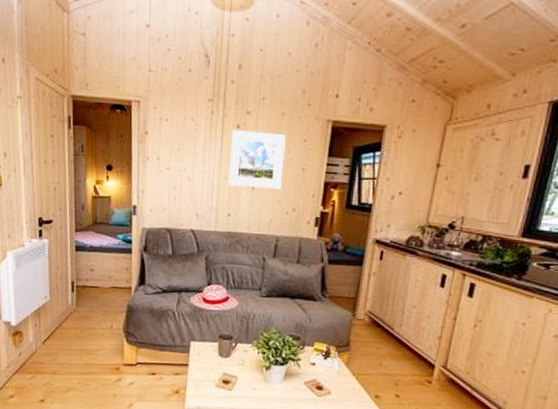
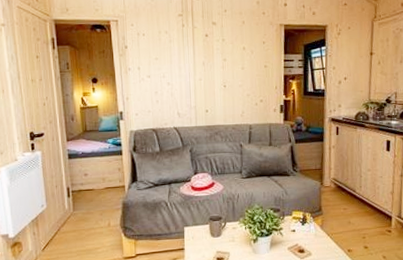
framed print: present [228,129,286,190] -> none [202,38,249,86]

